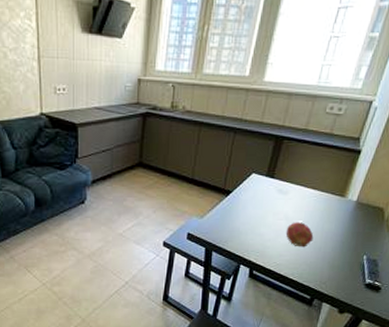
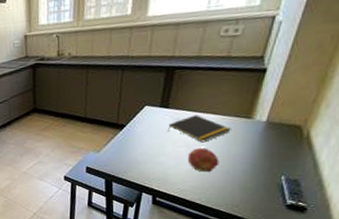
notepad: none [270,188,327,217] -> present [167,115,231,143]

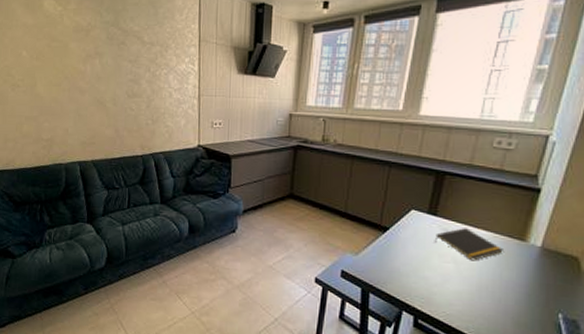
fruit: present [187,148,219,173] -> none [455,266,490,297]

